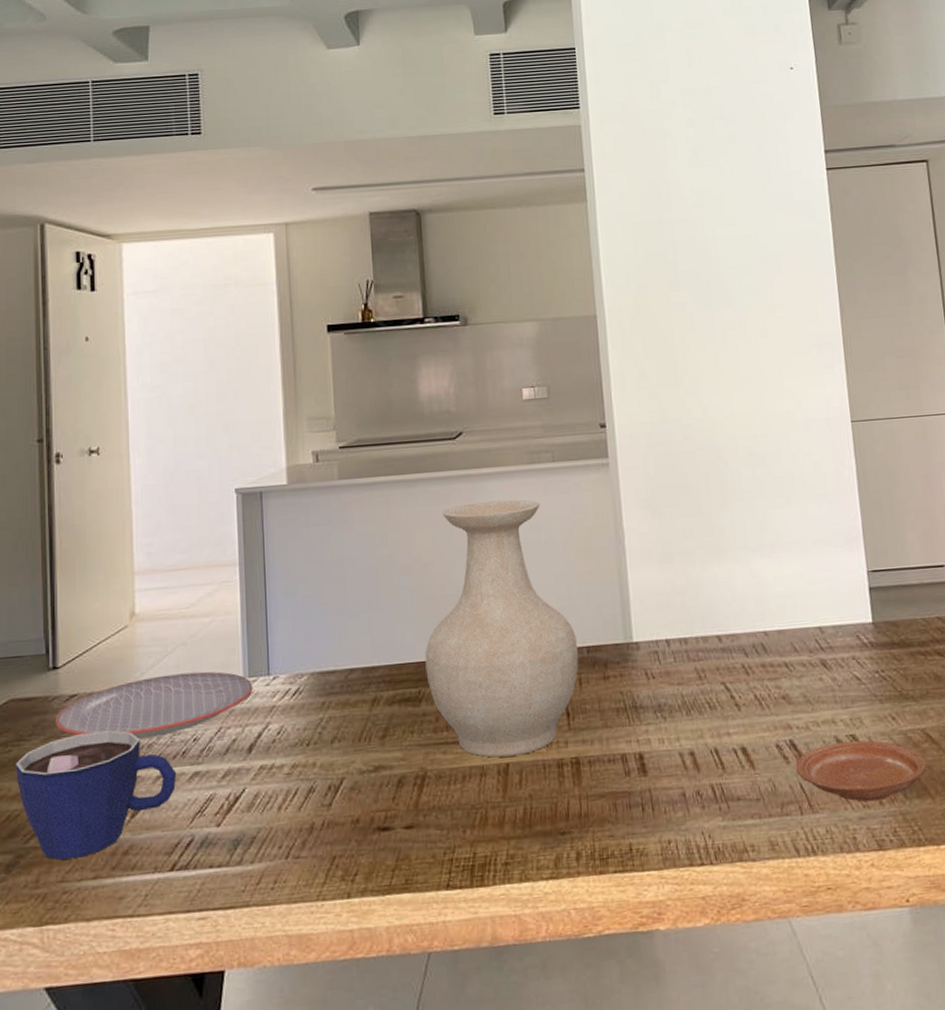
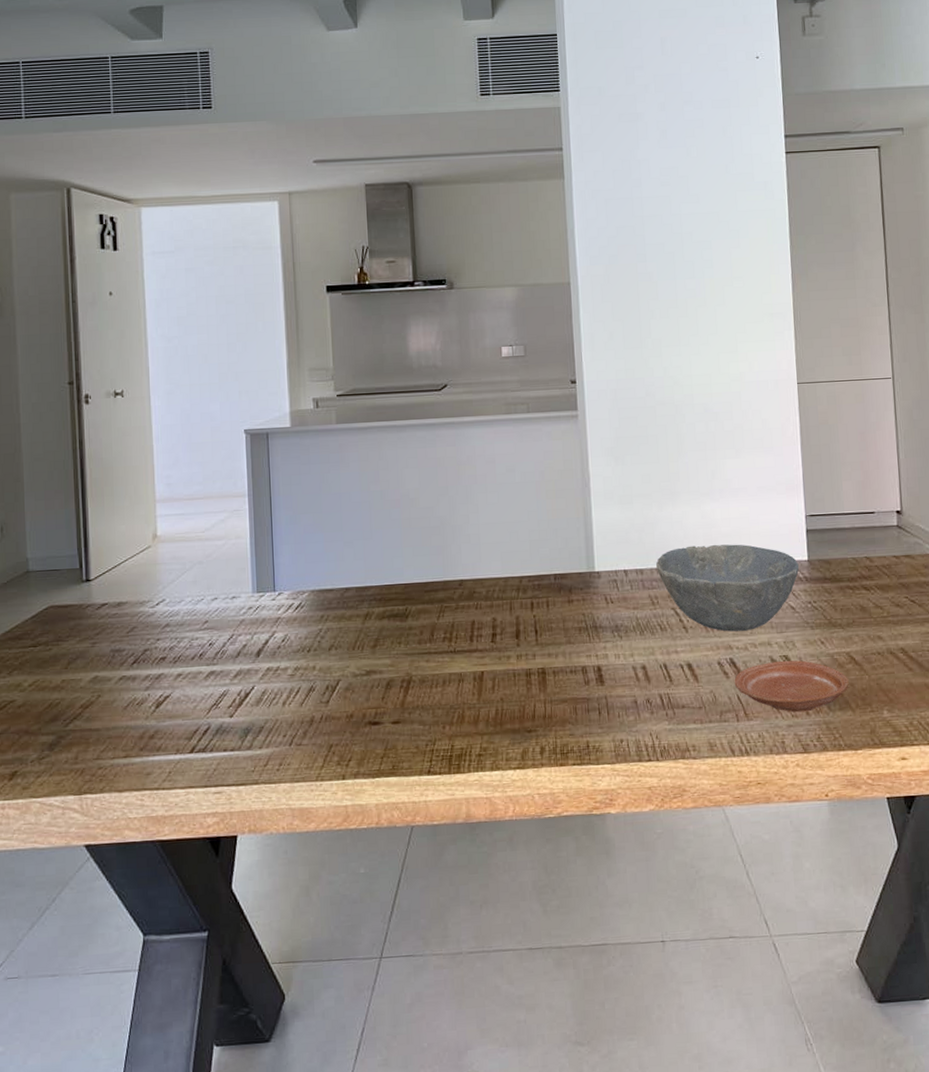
cup: present [16,730,177,860] -> none [56,634,195,741]
plate: present [55,671,253,738] -> none [88,587,261,642]
vase: present [425,499,579,758] -> none [411,445,547,666]
bowl: none [702,606,864,709] -> present [656,544,800,632]

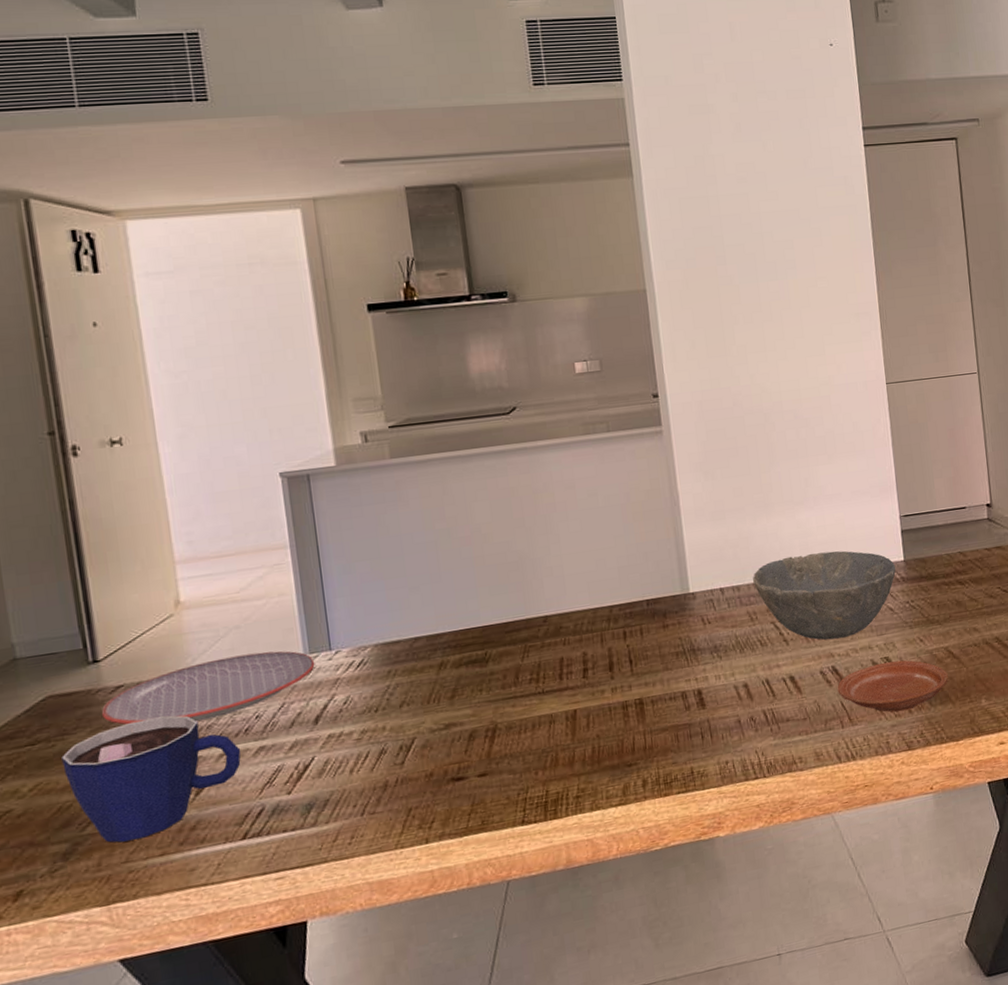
cup: none [56,634,195,741] -> present [62,715,241,843]
plate: none [88,587,261,642] -> present [101,651,315,725]

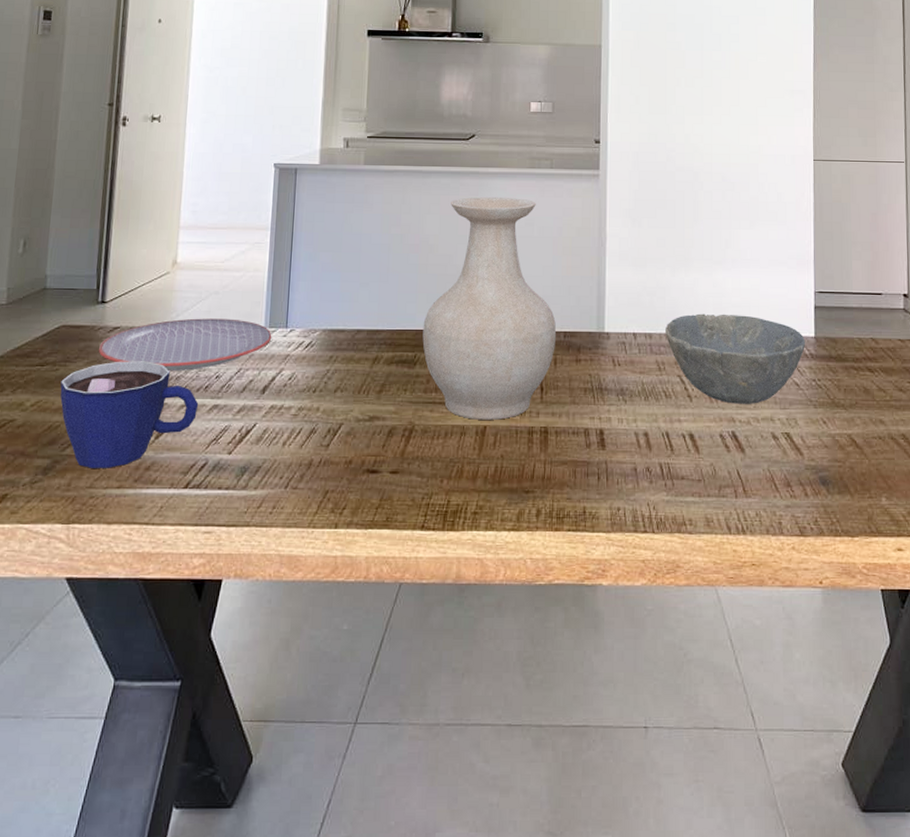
vase: none [489,469,639,707] -> present [422,196,557,420]
plate: present [837,660,948,713] -> none [735,437,849,493]

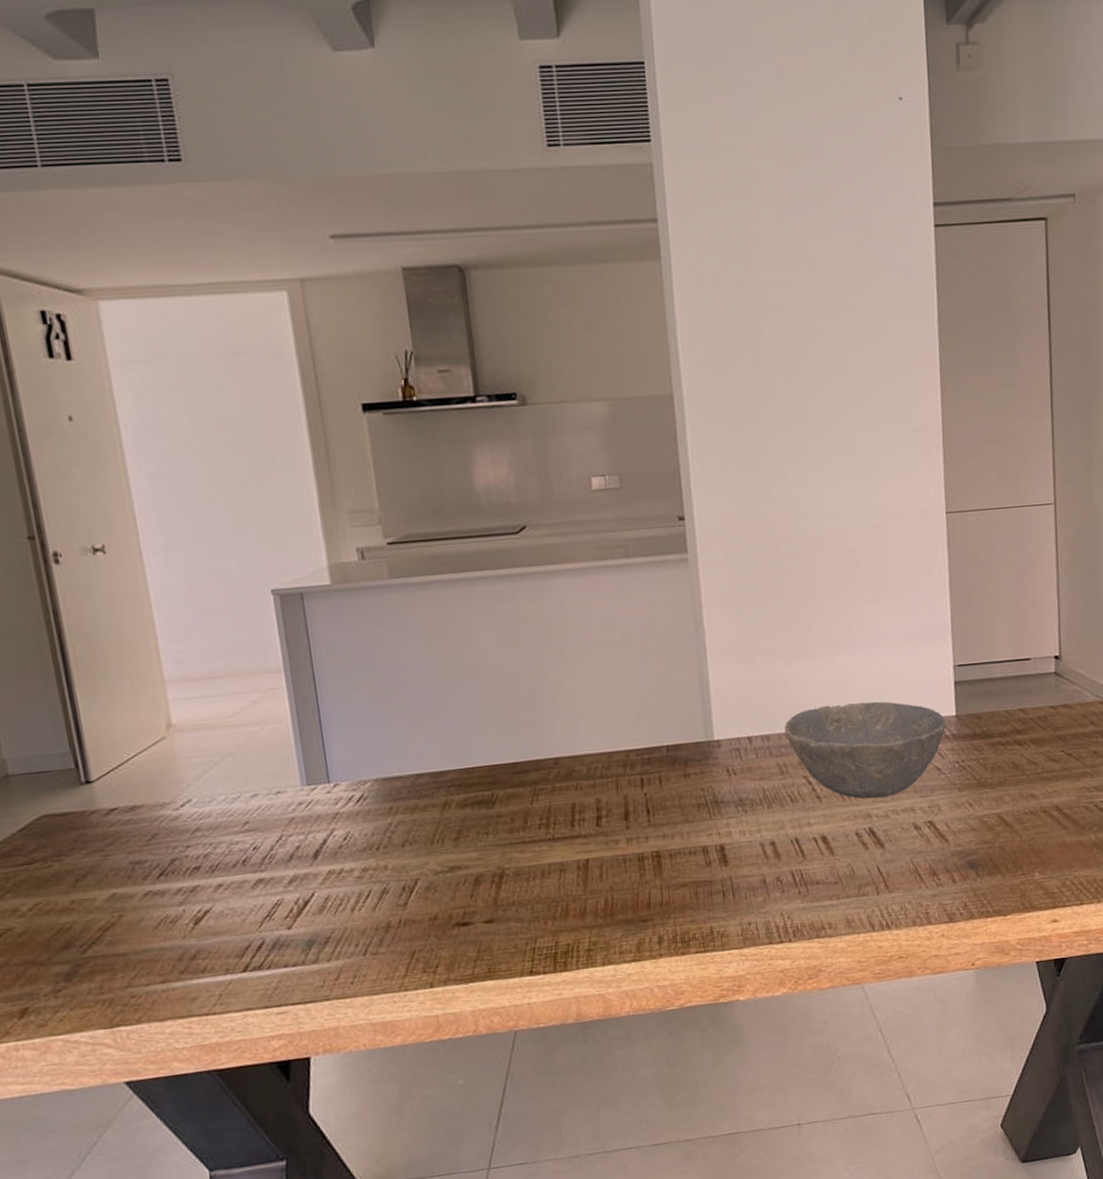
cup: present [60,361,199,468] -> none [59,842,240,967]
plate: present [98,318,272,371] -> none [96,781,313,850]
vase: present [422,196,557,420] -> none [496,598,658,855]

